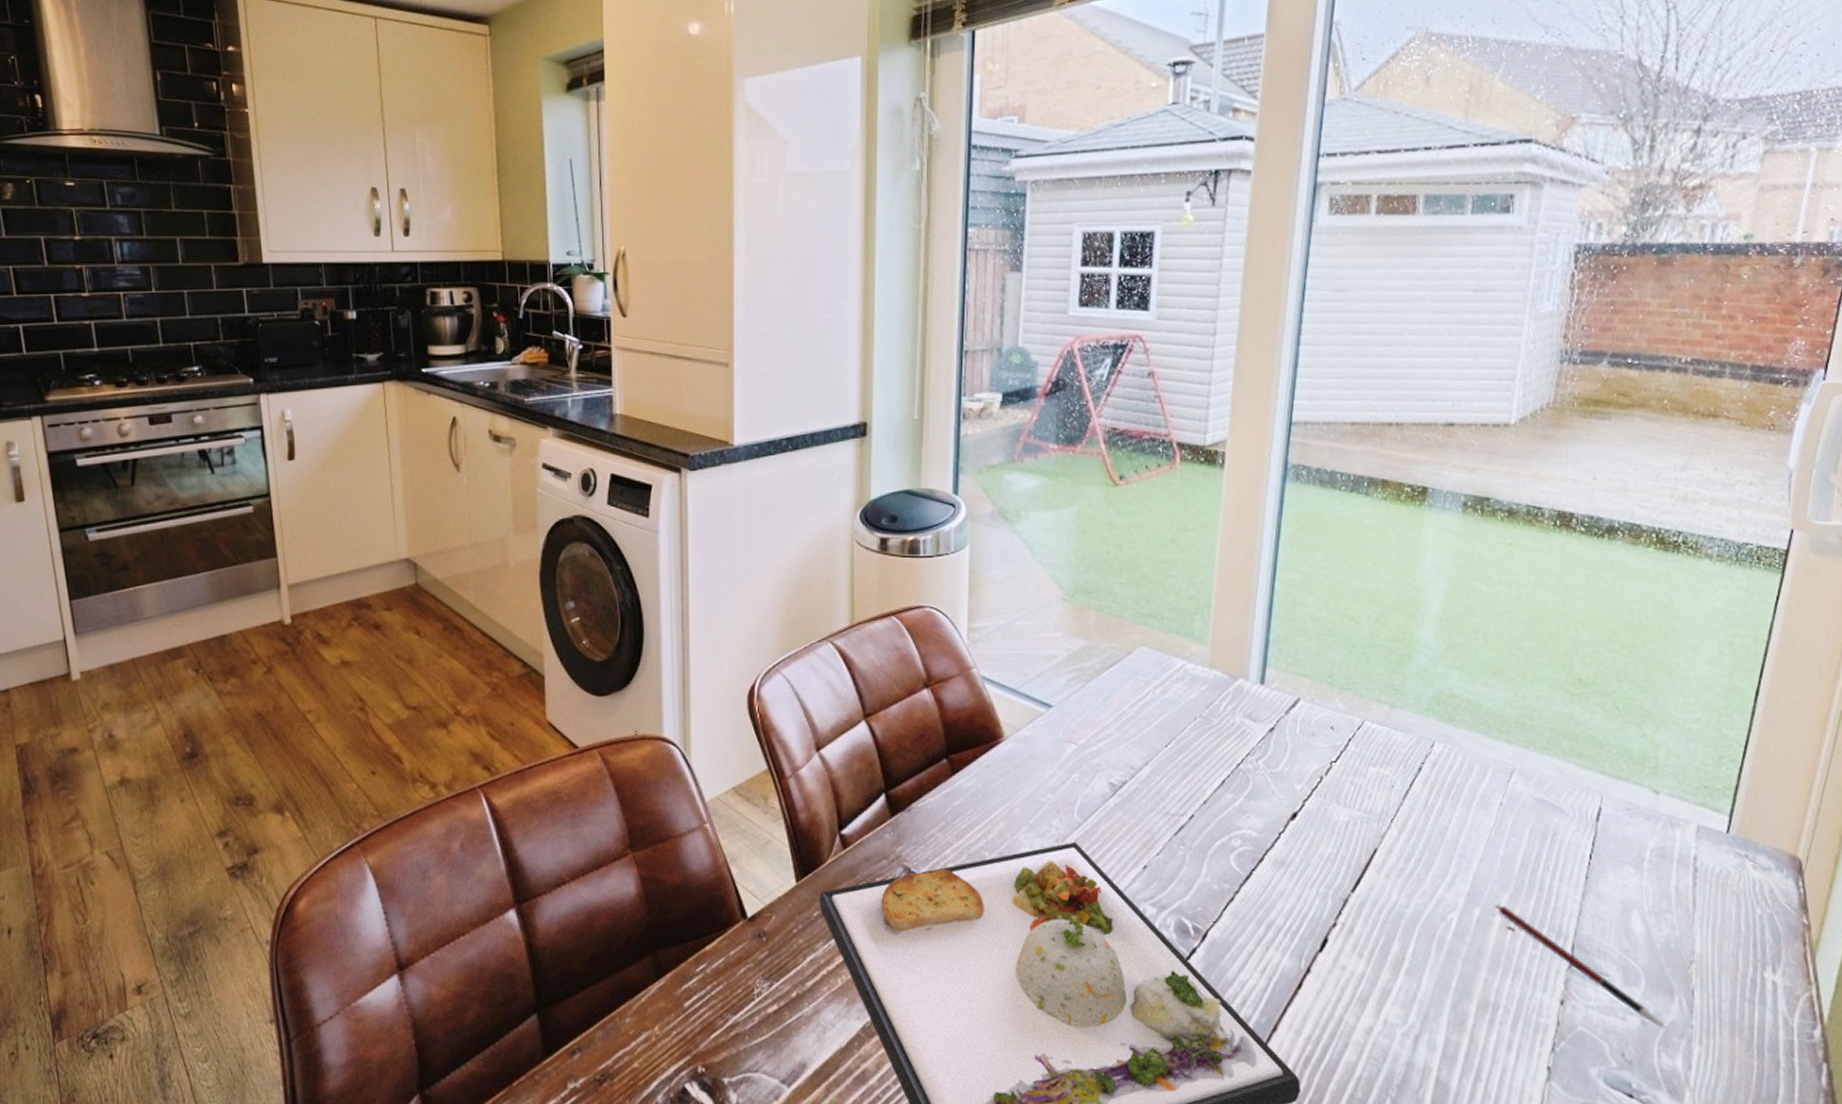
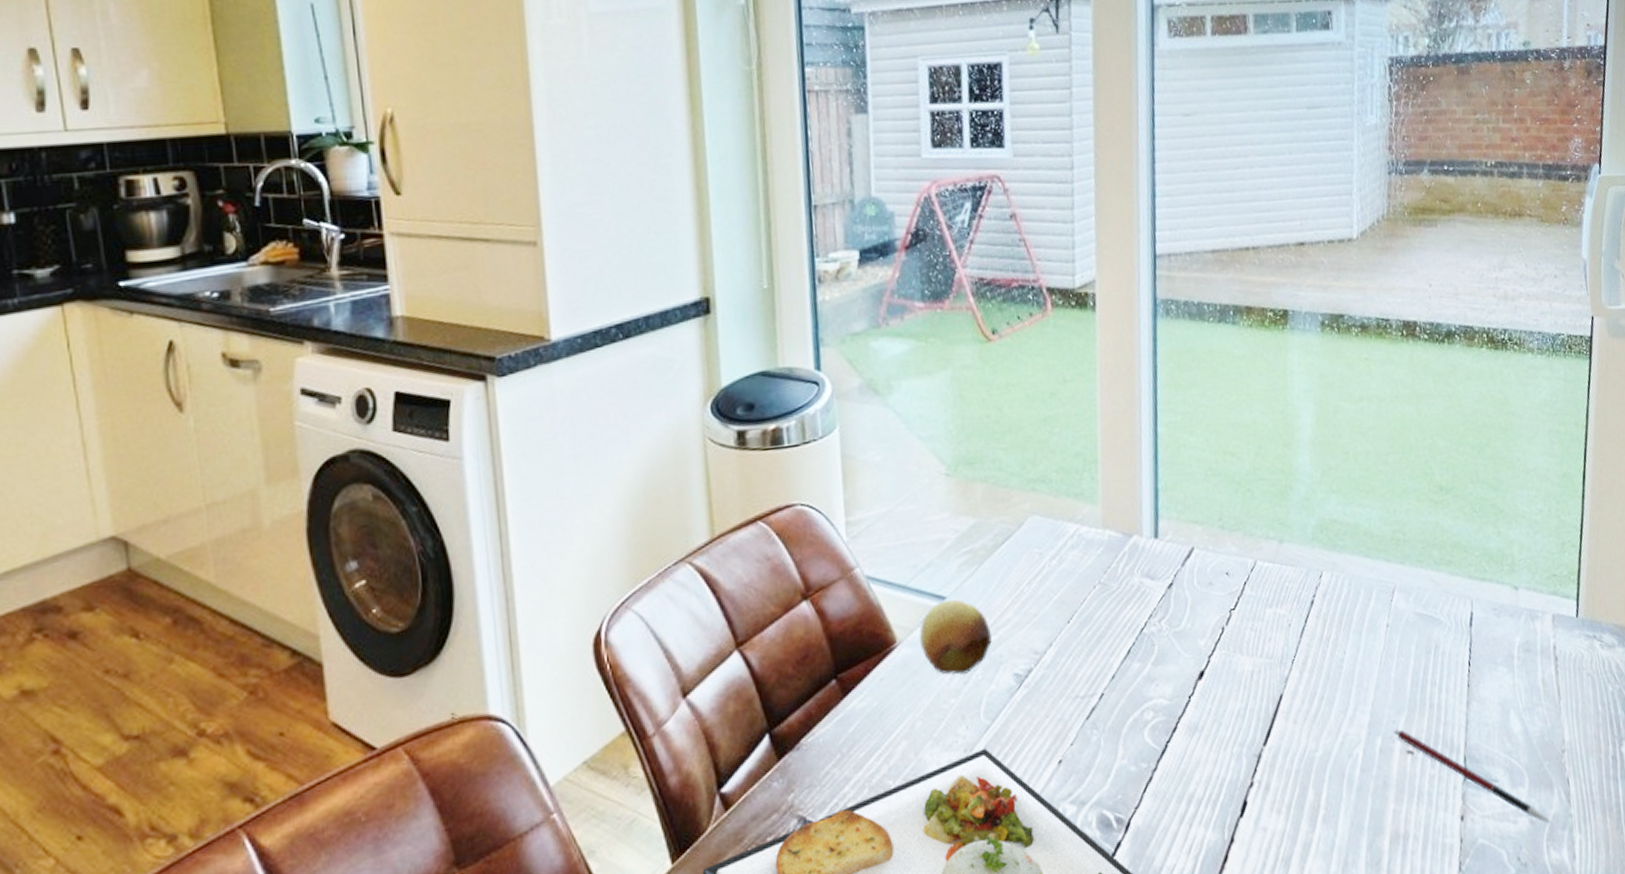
fruit: none [1025,708,1091,775] -> present [920,599,992,675]

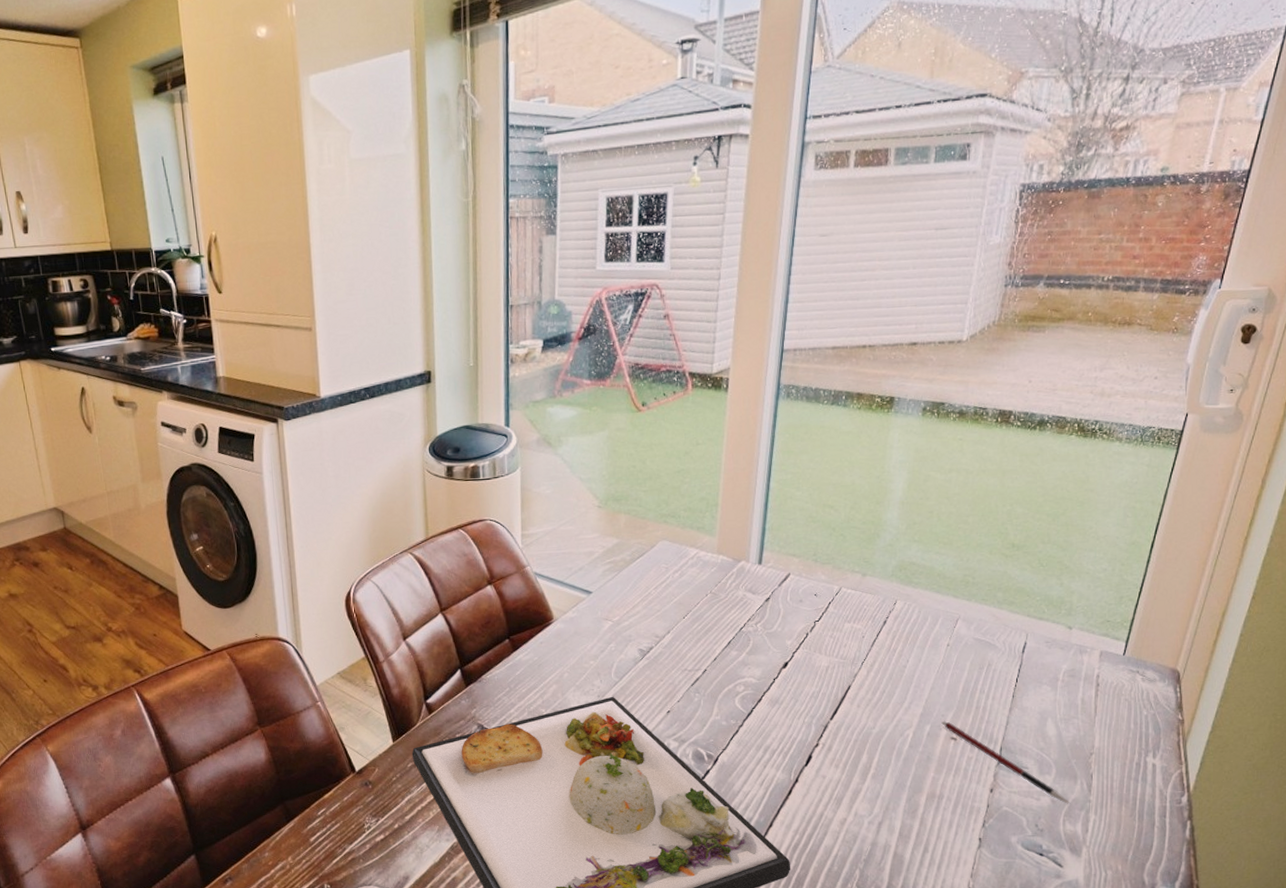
fruit: present [920,599,992,675] -> none [571,594,624,646]

